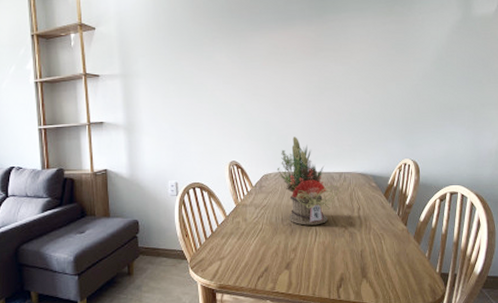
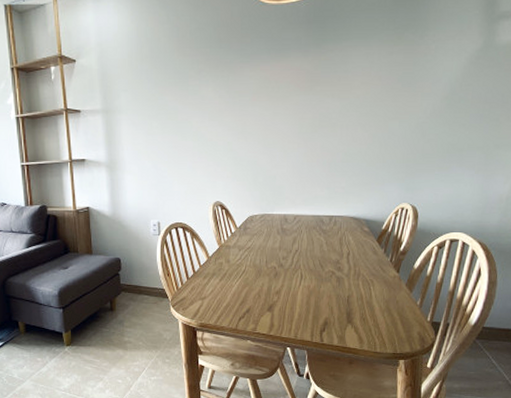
flower arrangement: present [277,136,340,226] -> none [263,177,329,269]

